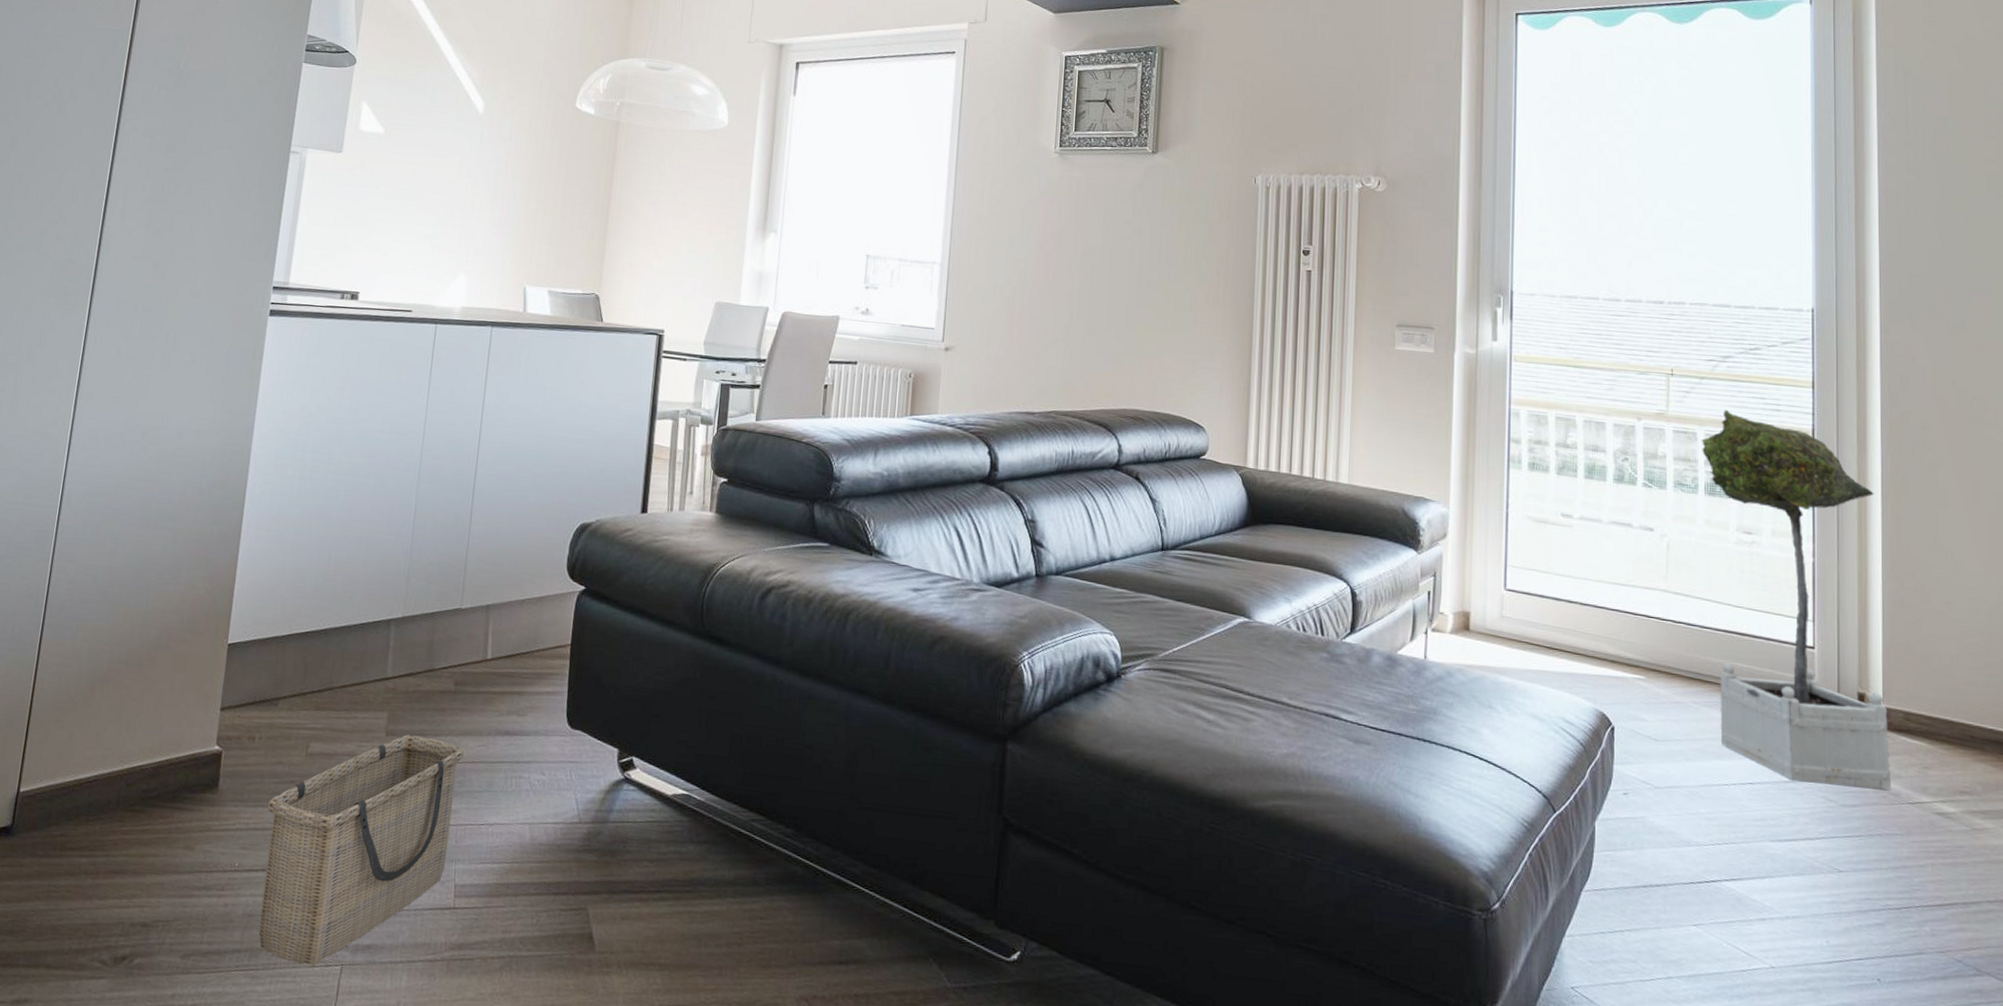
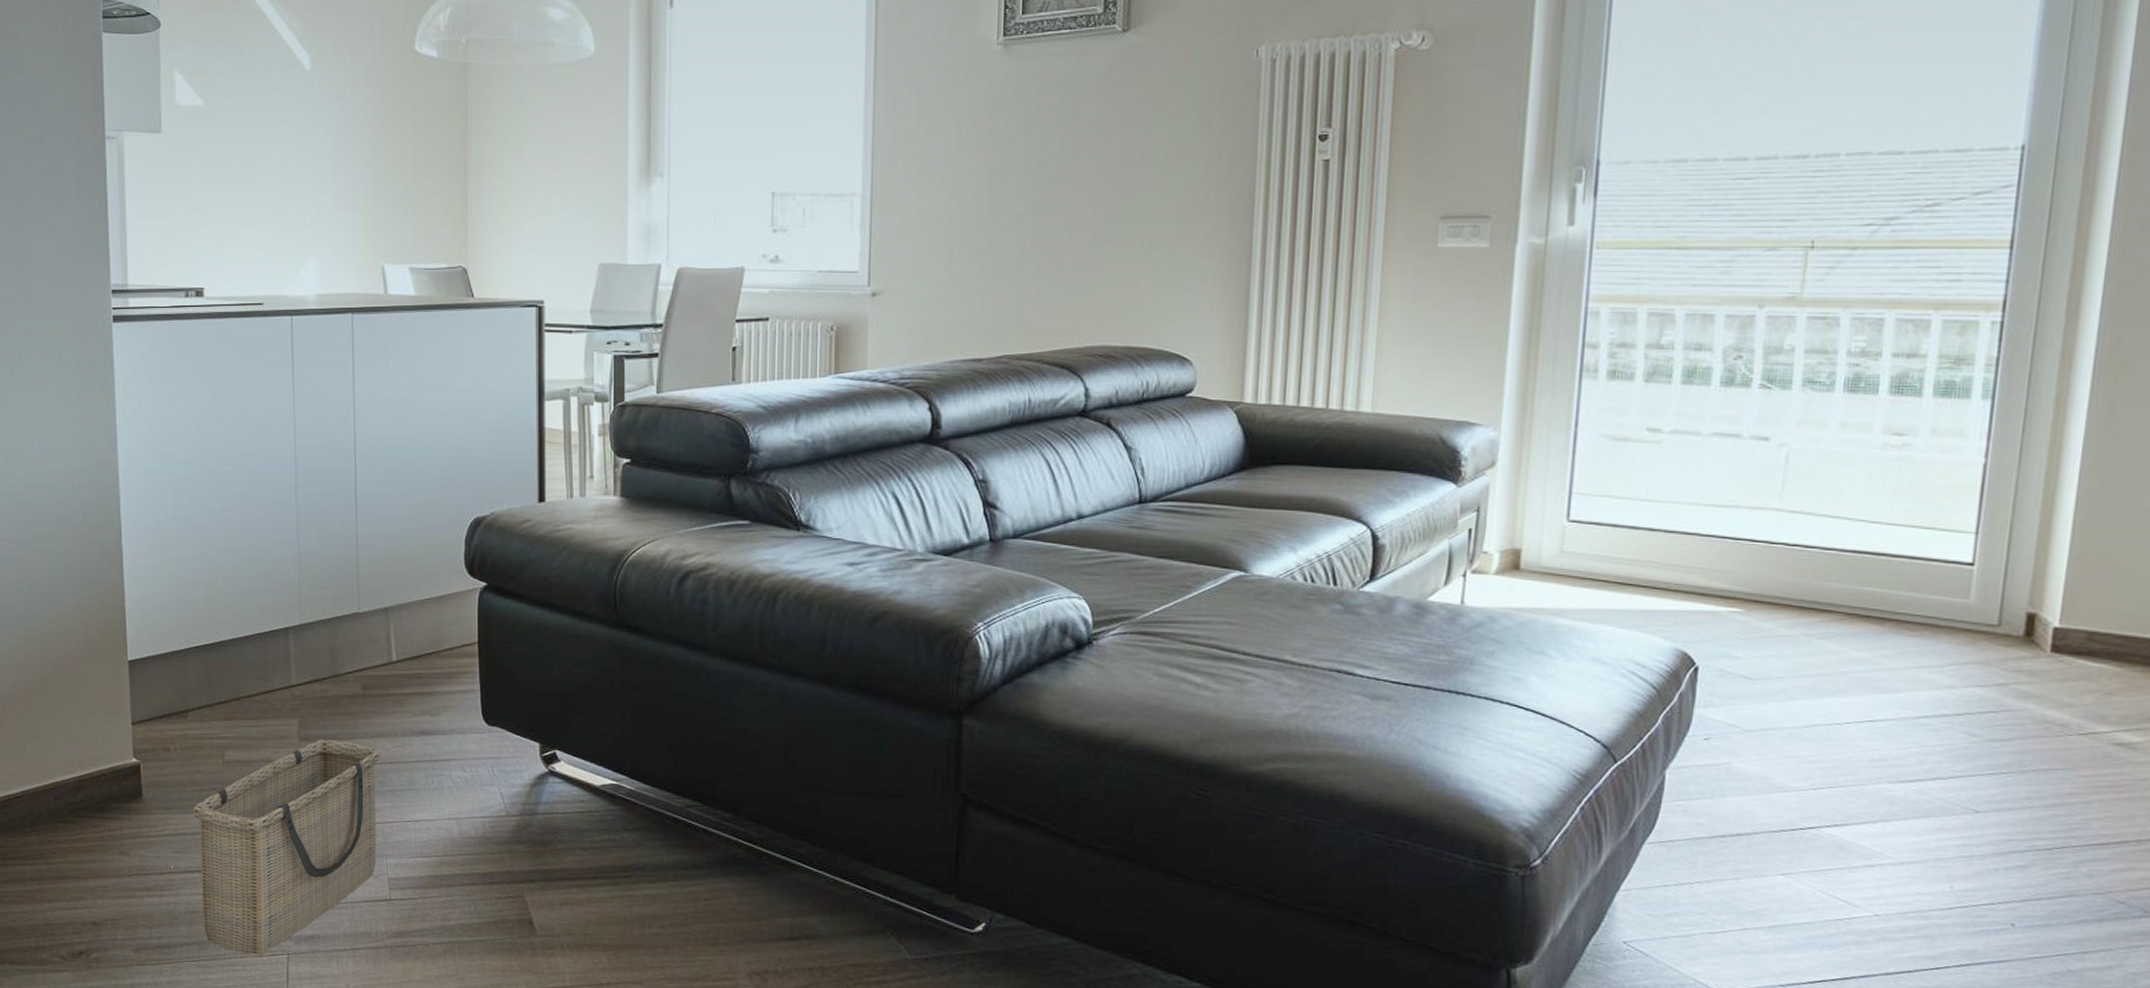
potted tree: present [1702,409,1892,790] -> none [1835,285,2082,720]

